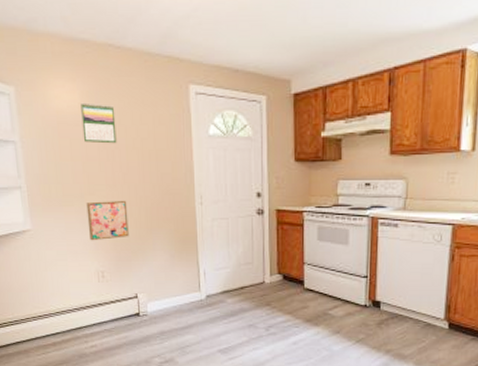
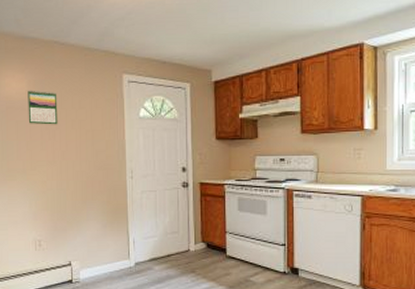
wall art: present [86,200,129,241] -> none [28,174,65,212]

